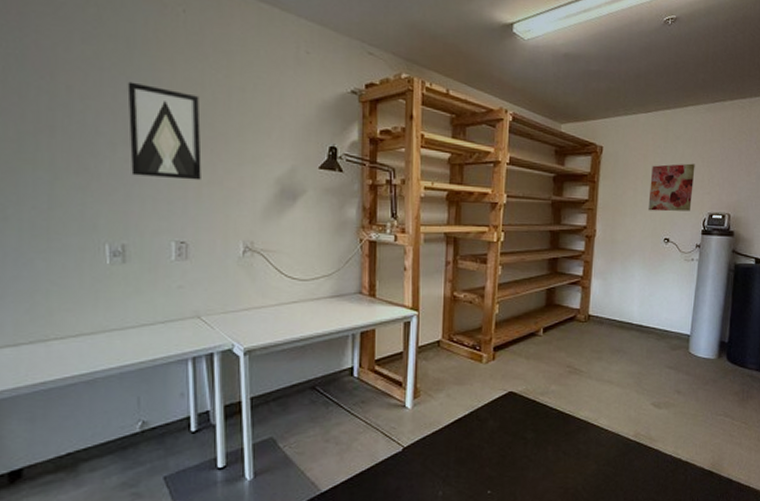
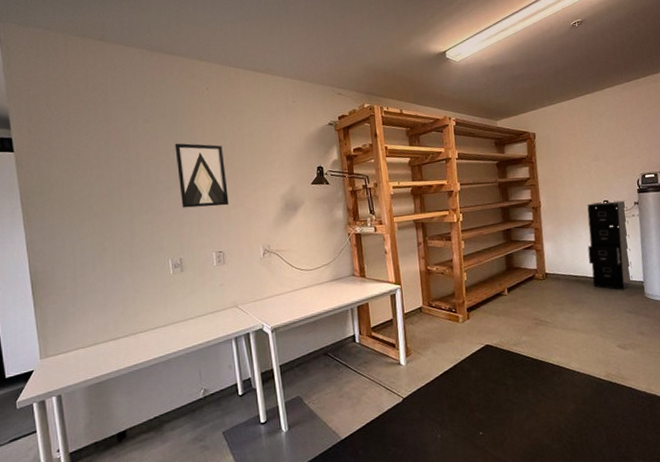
filing cabinet: none [637,239,688,342] -> present [587,200,633,290]
wall art: present [648,163,695,212] -> none [581,134,624,180]

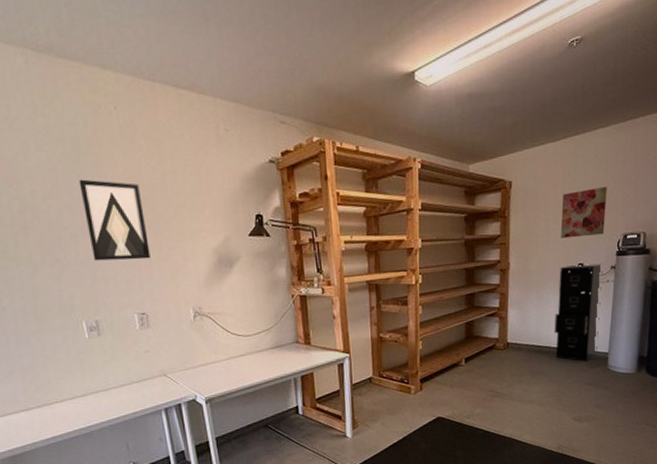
wall art: none [581,134,624,180] -> present [560,186,607,239]

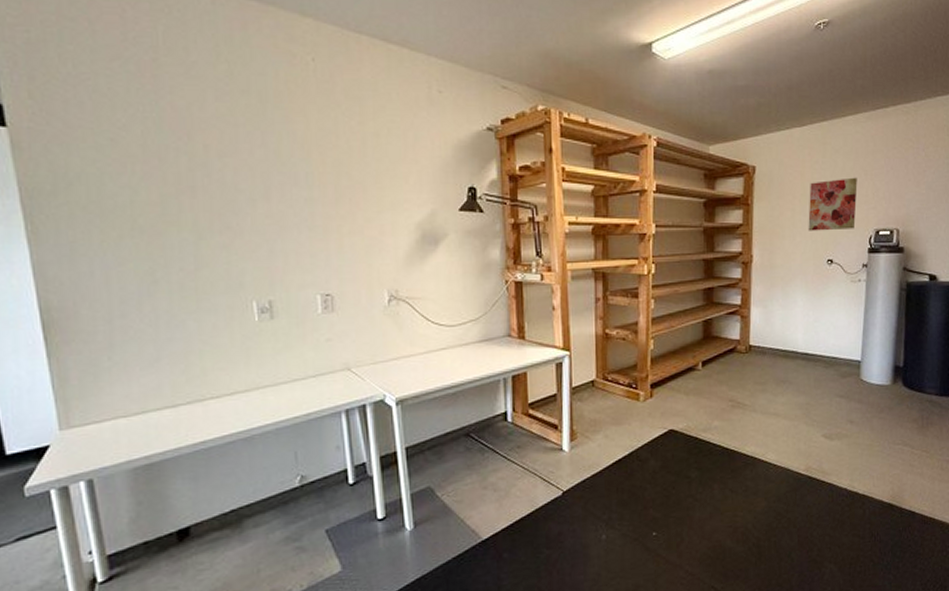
wall art: present [79,179,151,261] -> none [263,136,342,232]
filing cabinet: present [554,263,603,362] -> none [801,261,854,370]

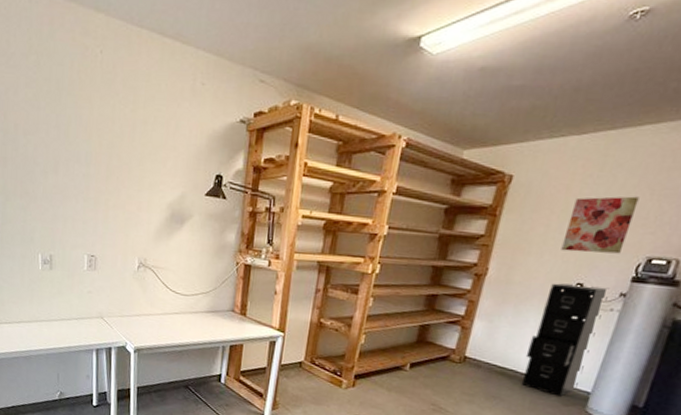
filing cabinet: none [801,261,854,370] -> present [521,283,610,397]

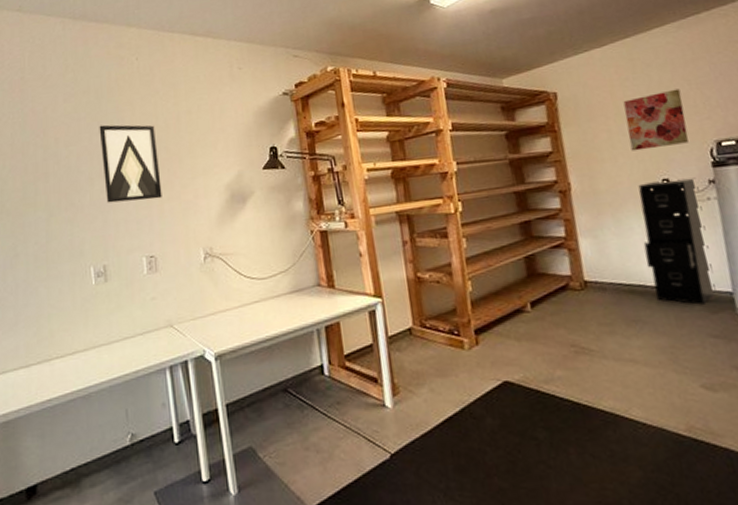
wall art: none [57,119,110,204] -> present [99,125,162,203]

